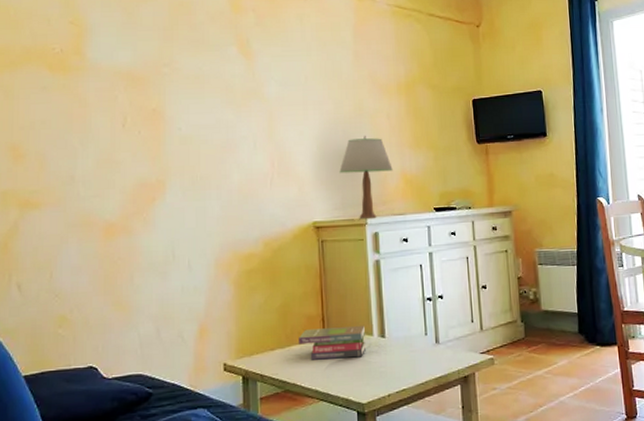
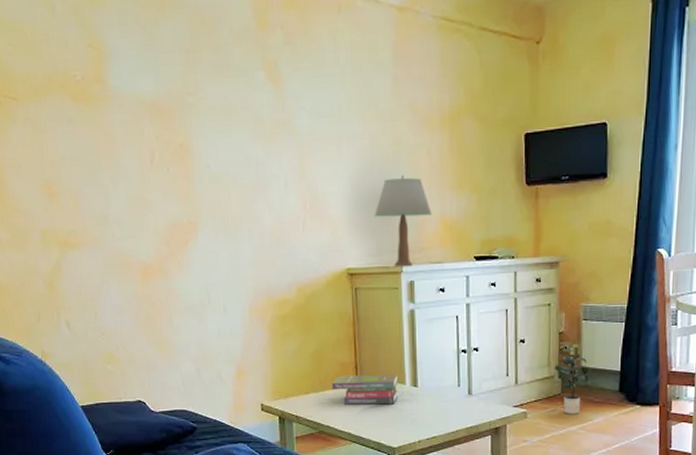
potted plant: none [516,300,559,359] -> present [554,357,598,414]

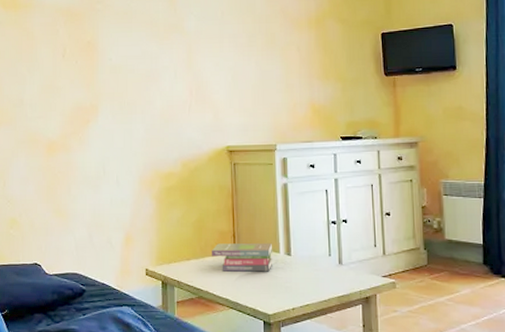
table lamp: present [374,176,432,267] -> none [251,67,302,146]
potted plant: present [554,357,598,414] -> none [419,230,462,286]

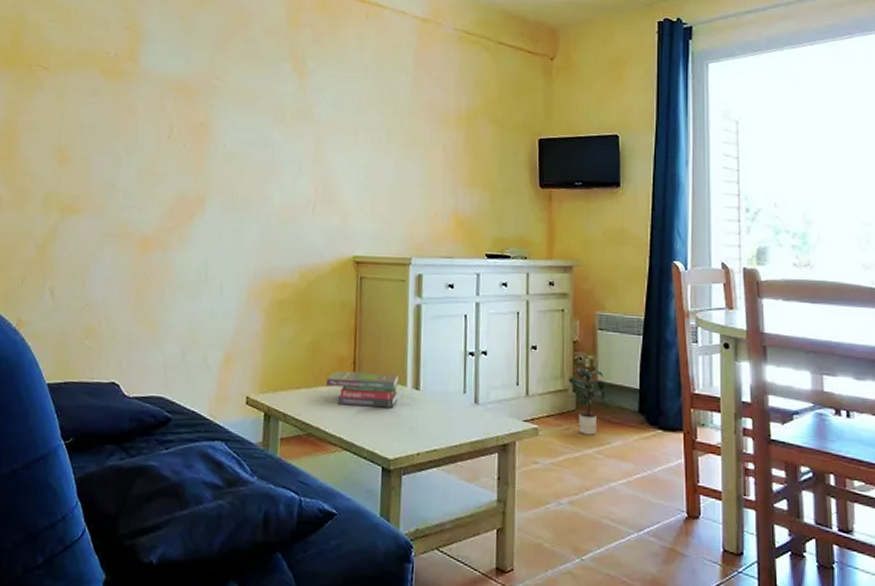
potted plant: none [419,230,462,286] -> present [568,368,616,435]

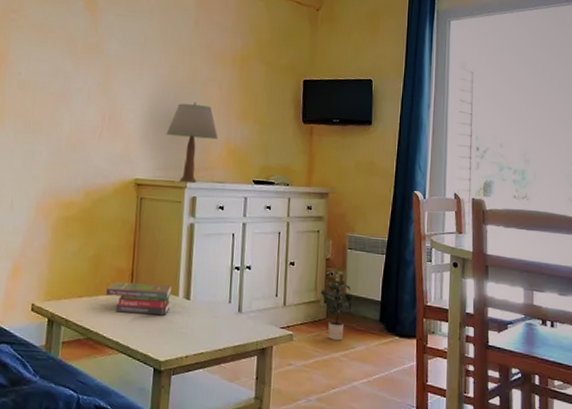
table lamp: none [386,169,444,260] -> present [166,102,218,184]

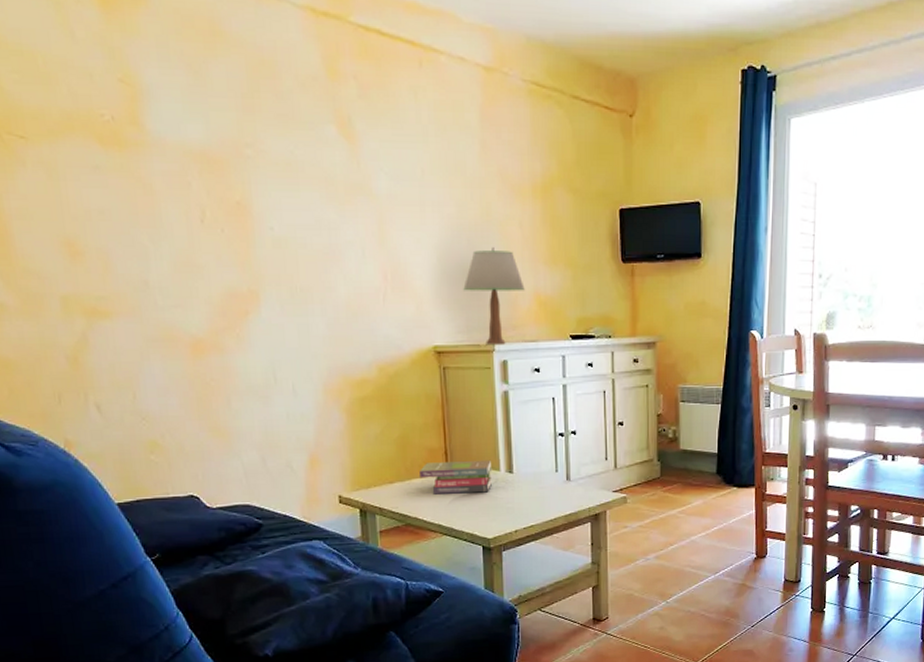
potted plant: present [320,282,360,341] -> none [653,439,696,498]

